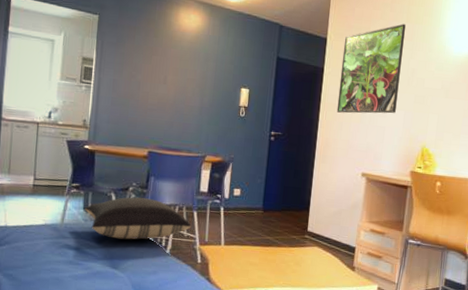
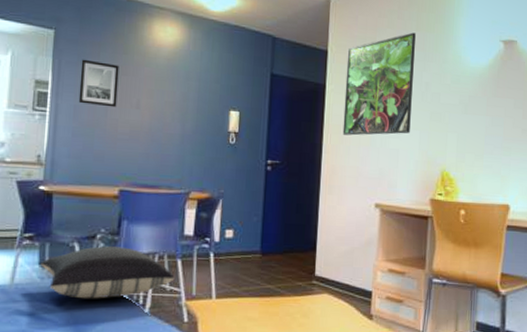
wall art: none [117,40,151,83] -> present [78,59,119,108]

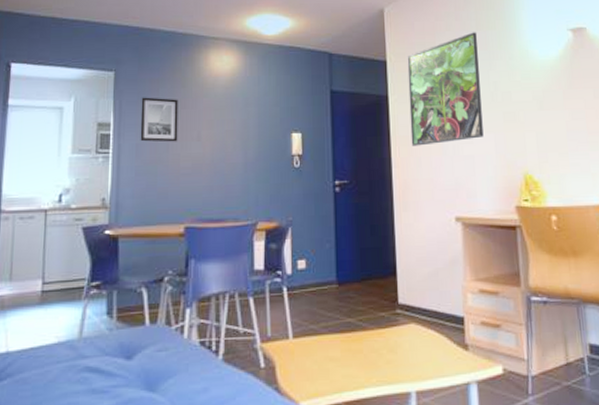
pillow: present [40,246,175,299] -> none [108,288,248,350]

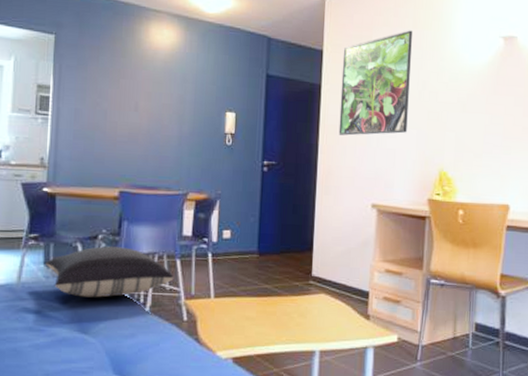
pillow: none [108,288,248,350] -> present [45,246,174,298]
wall art: present [140,97,178,142] -> none [79,63,118,111]

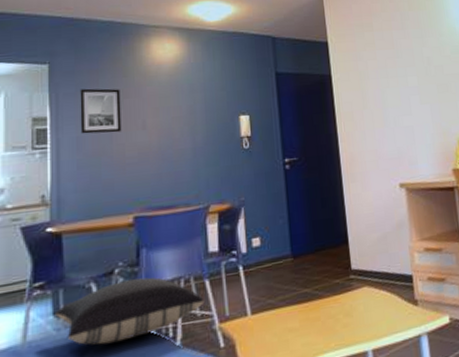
wall art: none [79,63,118,111] -> present [80,88,122,134]
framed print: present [338,30,412,136] -> none [347,12,421,121]

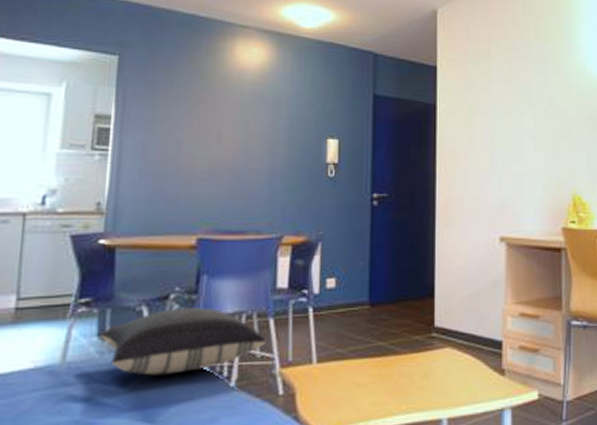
wall art: present [80,88,122,134] -> none [147,88,196,142]

